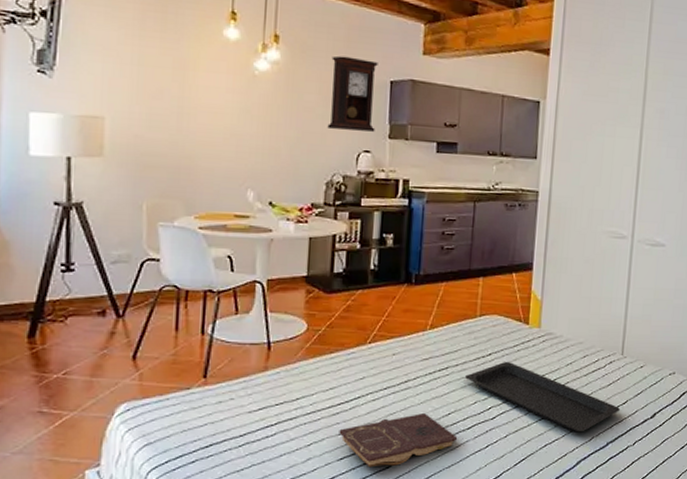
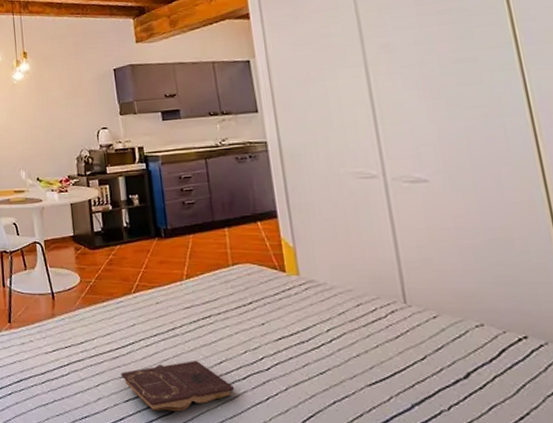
pendulum clock: present [327,55,378,132] -> none [66,56,108,115]
serving tray: present [465,362,620,432] -> none [230,311,418,391]

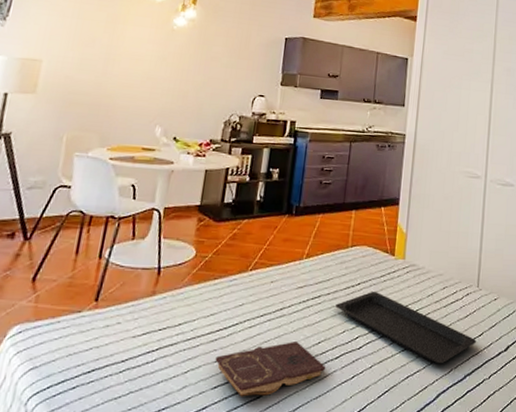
serving tray: none [230,311,418,391] -> present [336,292,476,364]

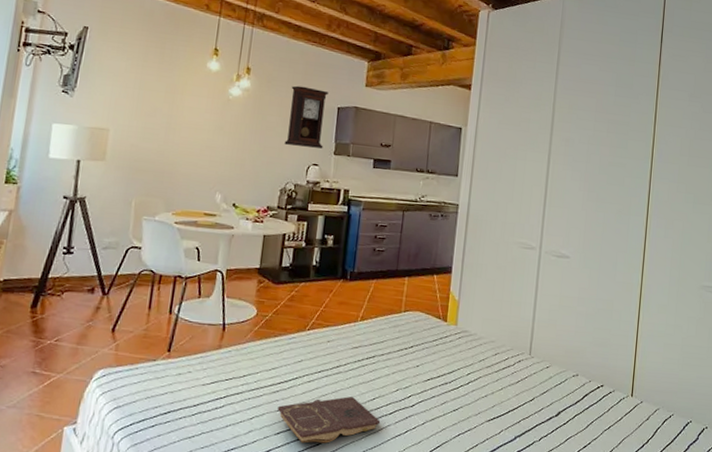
pendulum clock: none [230,16,276,79] -> present [284,85,329,149]
serving tray: present [336,292,476,364] -> none [389,354,527,425]

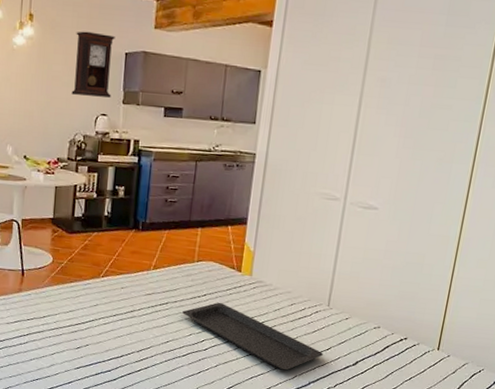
book: present [277,396,381,444] -> none [76,338,174,379]
serving tray: none [389,354,527,425] -> present [182,303,323,371]

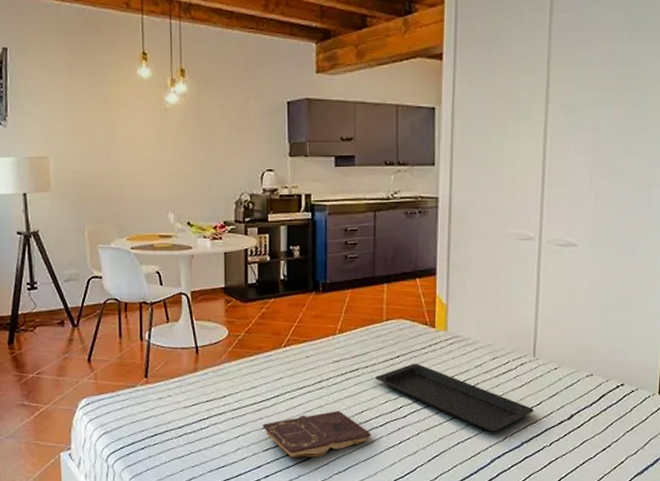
pendulum clock: present [71,31,115,98] -> none [232,82,276,151]
book: none [76,338,174,379] -> present [263,411,372,459]

